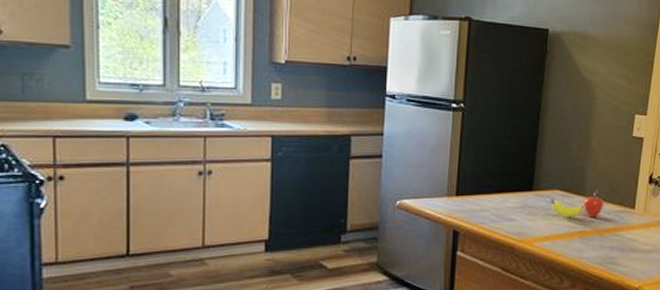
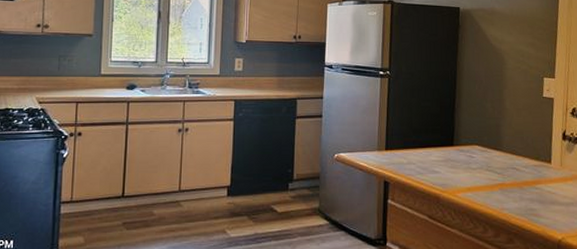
fruit: present [550,189,604,218] -> none [470,145,521,171]

